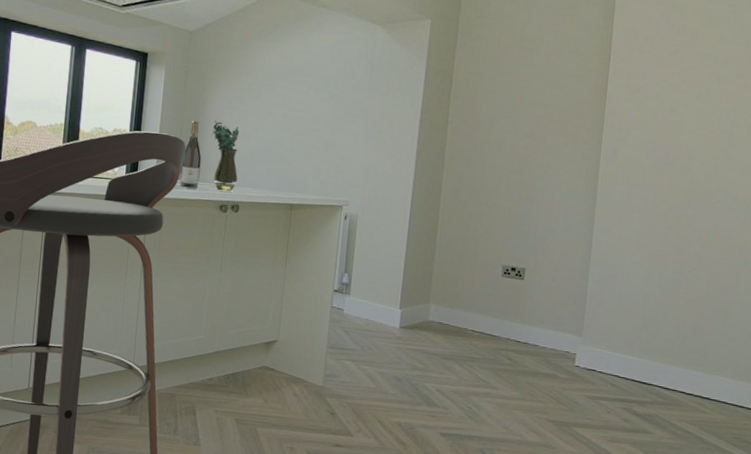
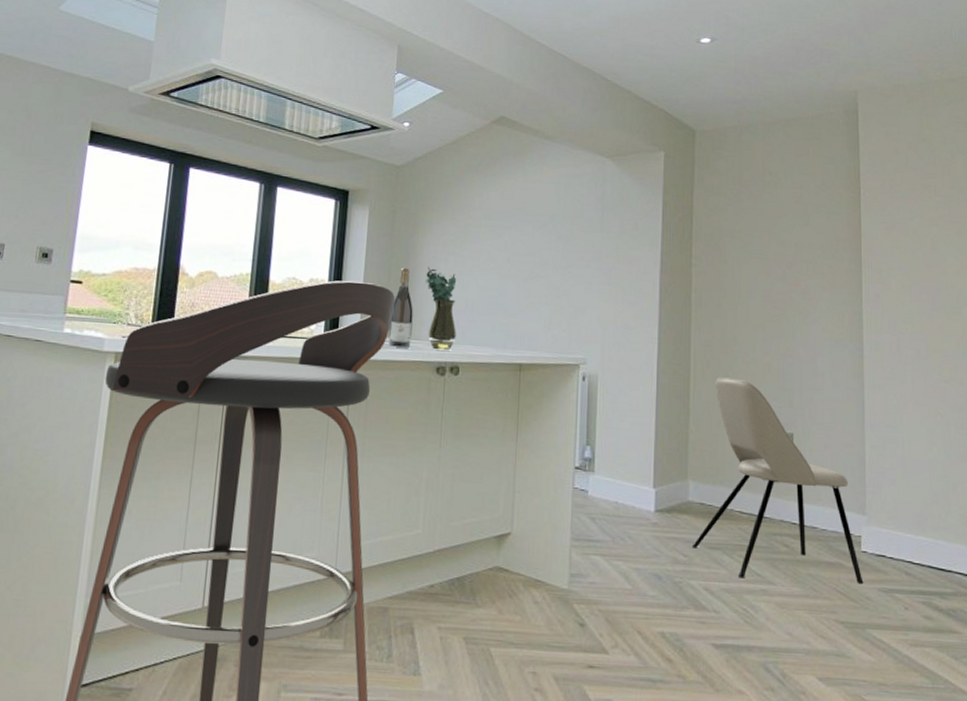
dining chair: none [428,219,574,392] -> present [691,377,864,585]

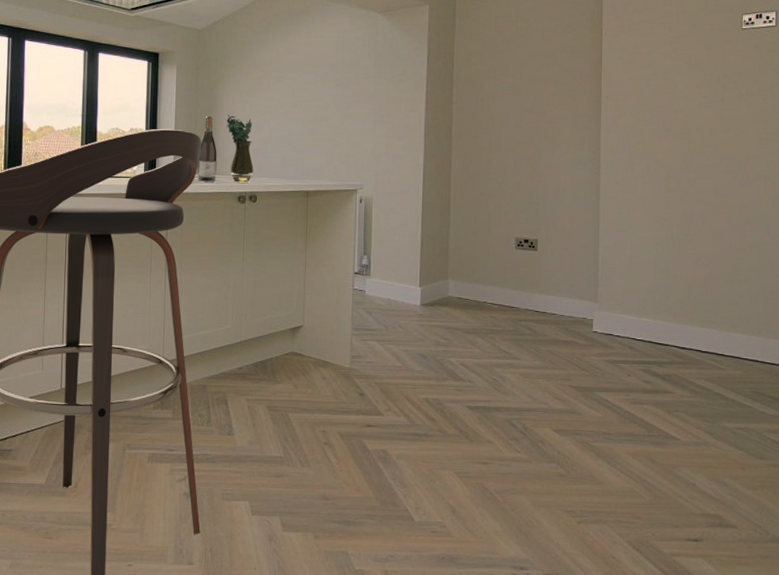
dining chair: present [691,377,864,585] -> none [451,195,594,358]

